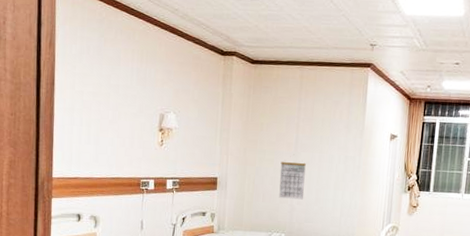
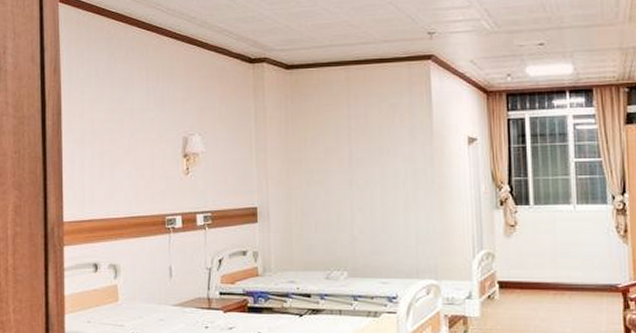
calendar: present [279,162,306,200] -> none [333,181,367,227]

